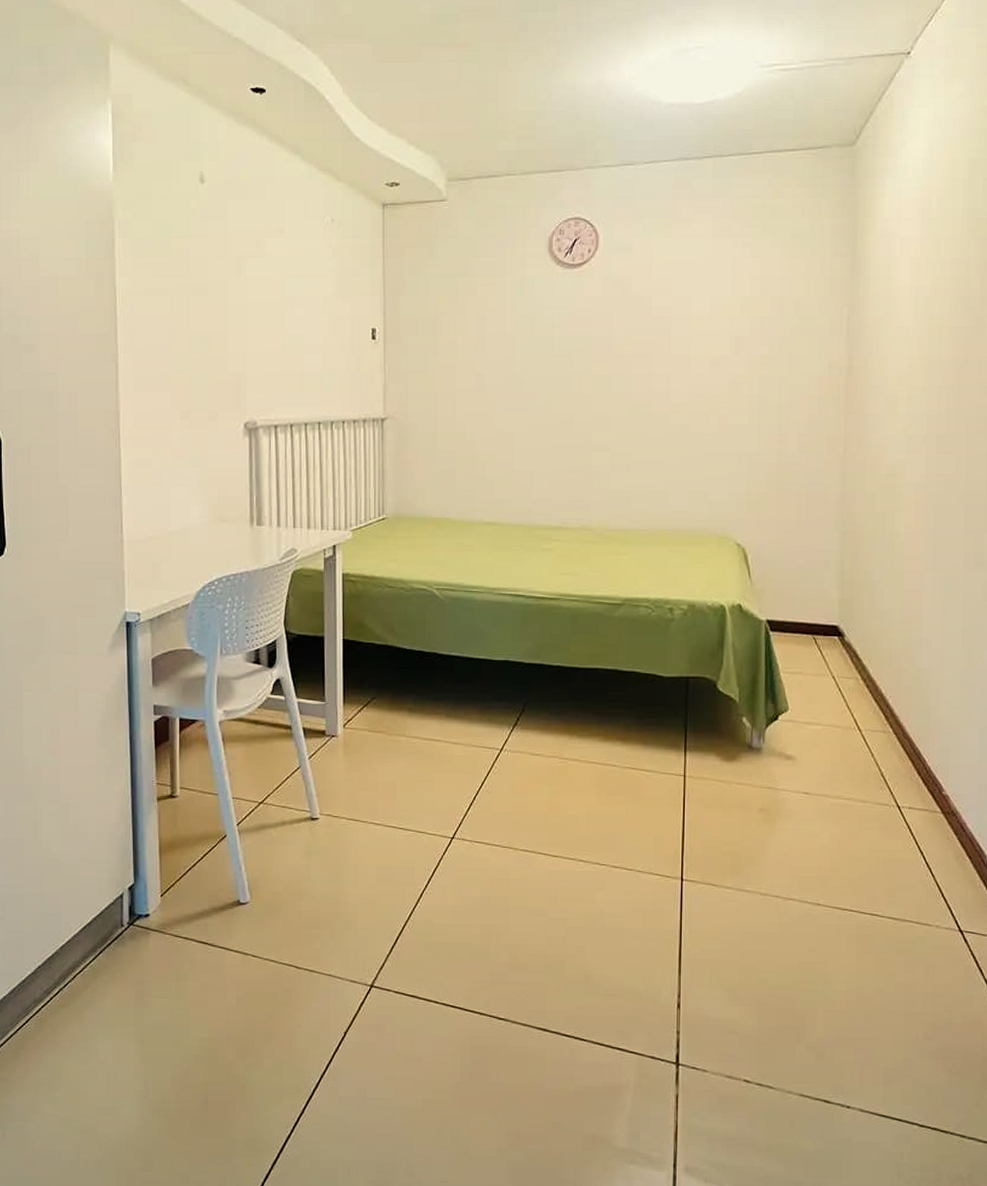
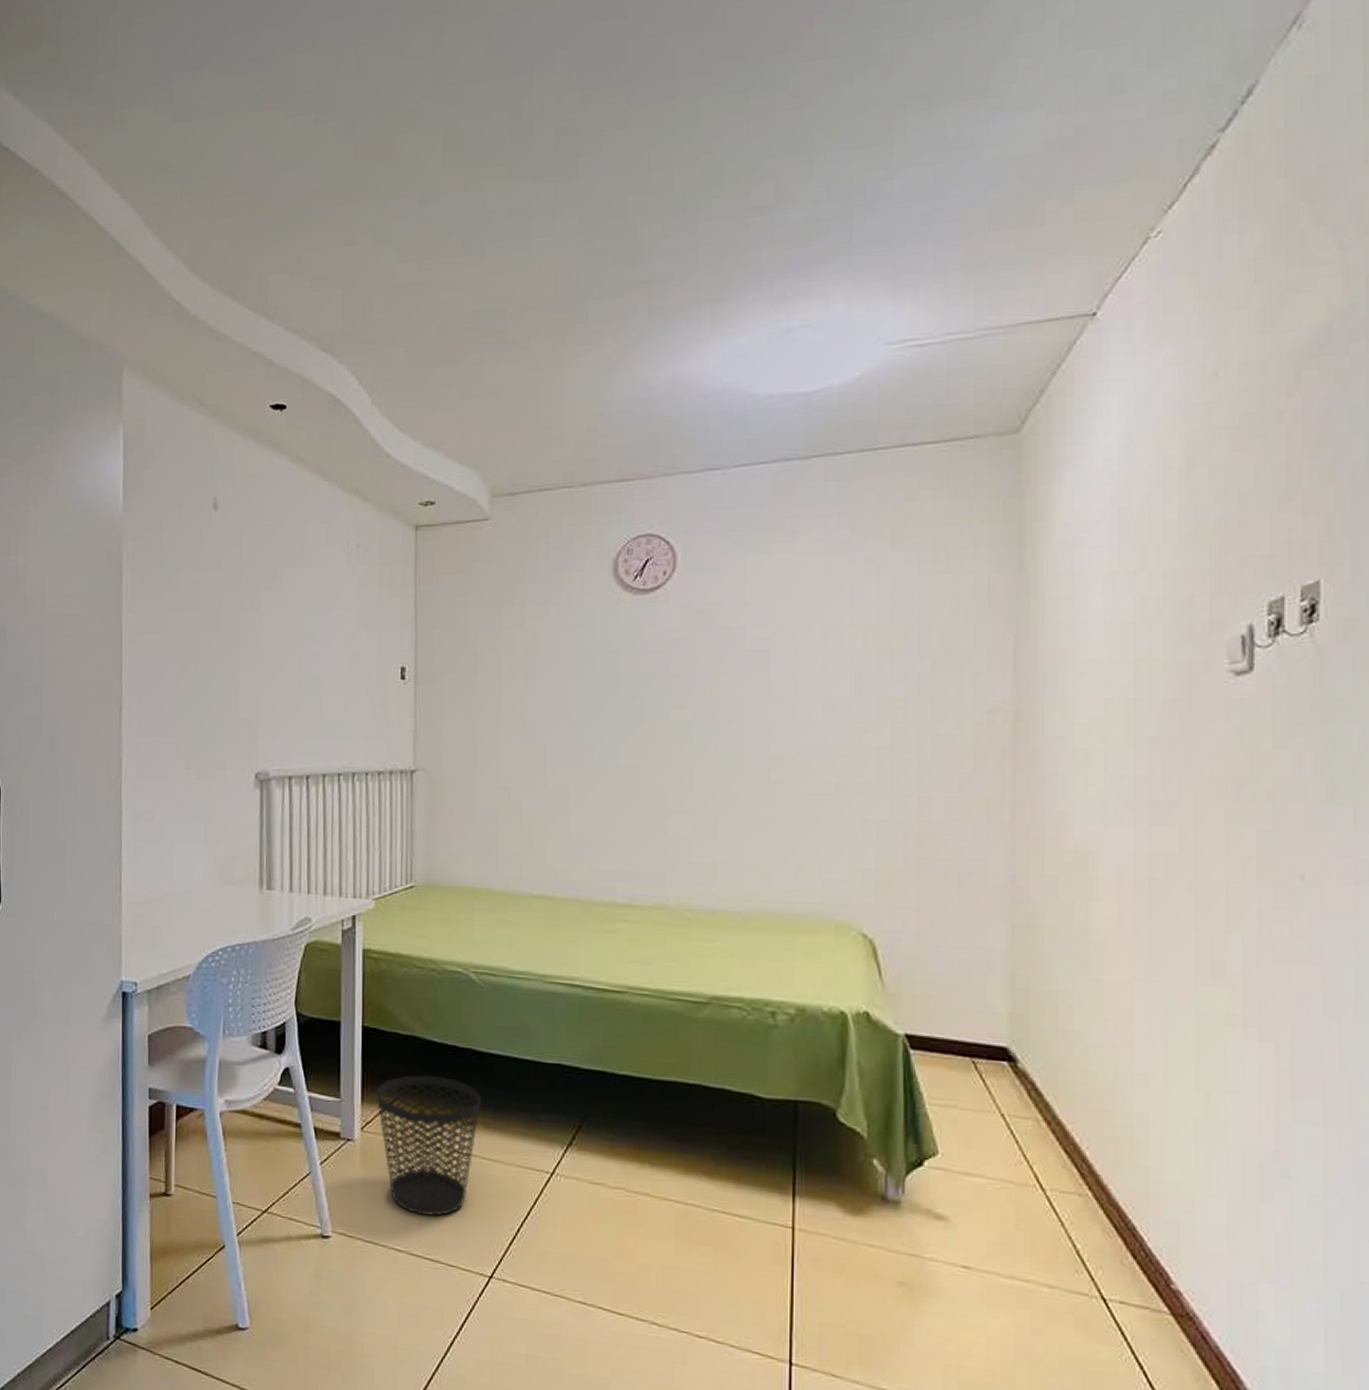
wastebasket: none [355,676,443,793] -> present [376,1074,481,1216]

